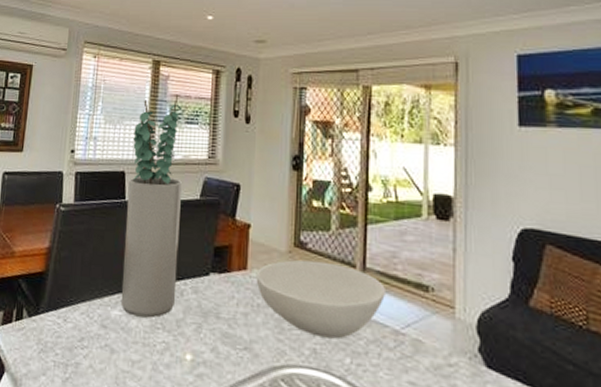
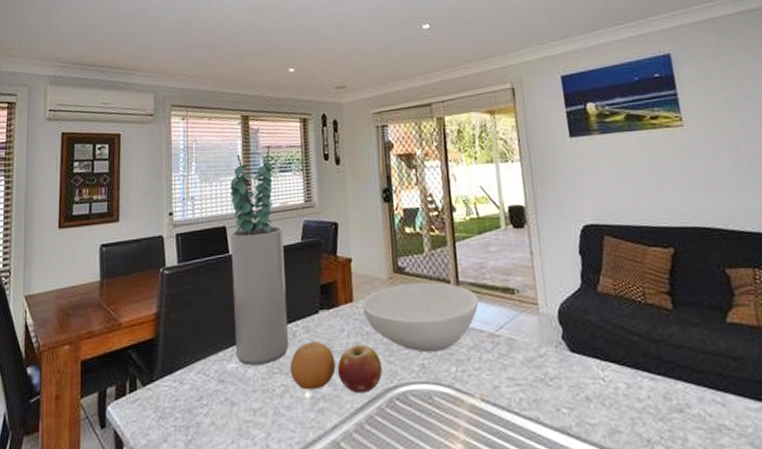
fruit: none [173,303,221,354] -> present [289,342,336,390]
fruit: none [222,314,270,368] -> present [337,344,383,394]

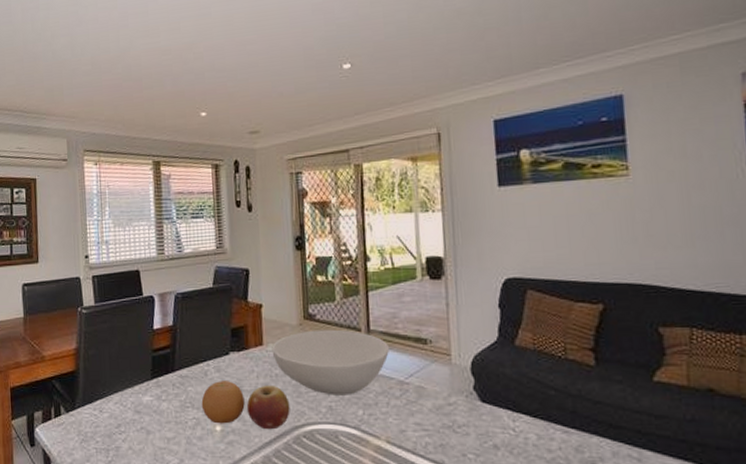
vase: present [230,145,289,366] -> none [143,191,201,399]

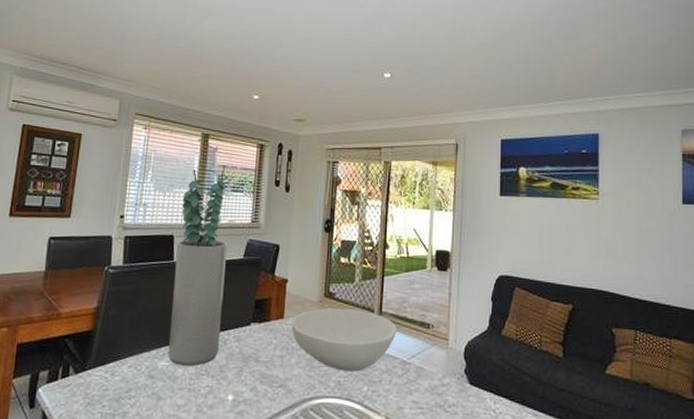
vase: none [143,191,201,399] -> present [167,165,229,366]
fruit: present [201,381,245,424] -> none [216,350,260,394]
fruit: present [246,385,290,430] -> none [260,357,302,402]

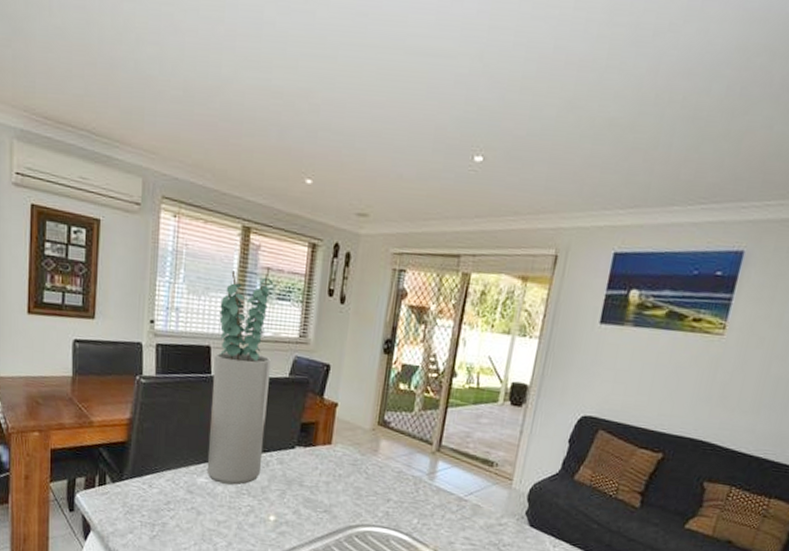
bowl: present [291,307,397,372] -> none [339,437,456,504]

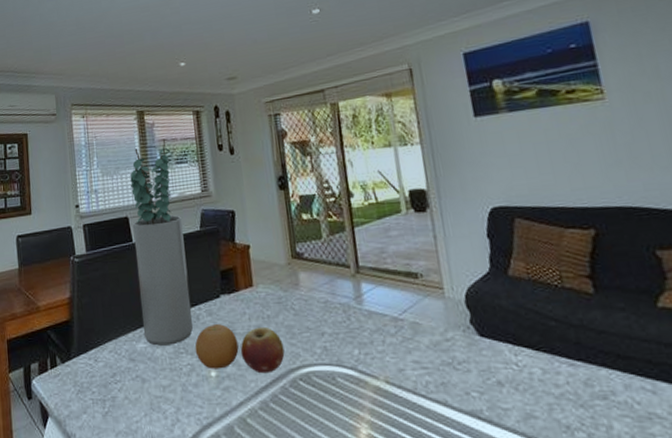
fruit: none [258,473,304,515] -> present [194,324,239,369]
fruit: none [303,483,348,527] -> present [240,326,285,374]

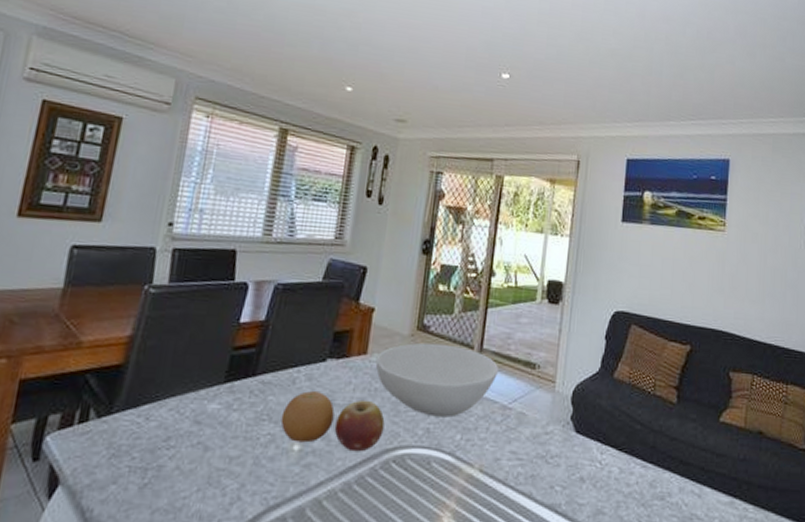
vase: present [130,138,193,346] -> none [220,167,310,410]
bowl: none [262,267,380,335] -> present [375,343,498,418]

